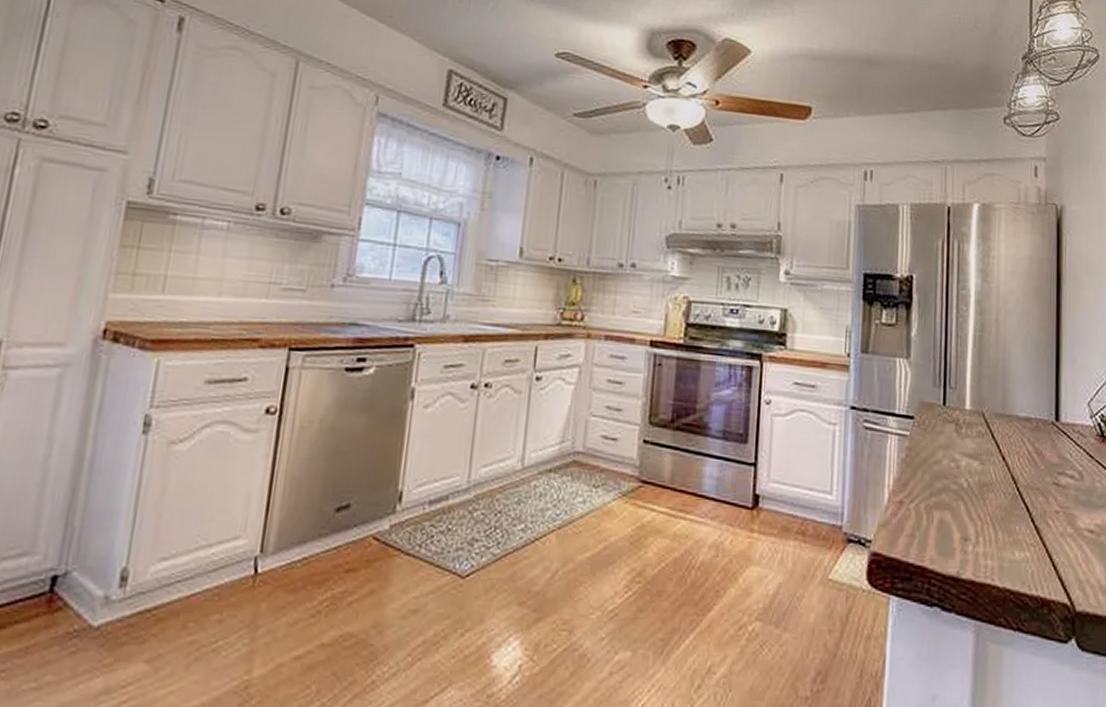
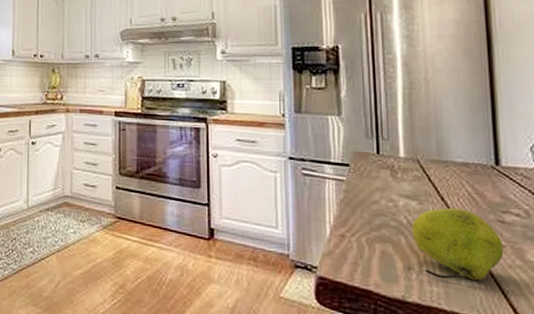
fruit: none [971,468,1057,551] -> present [411,207,504,281]

